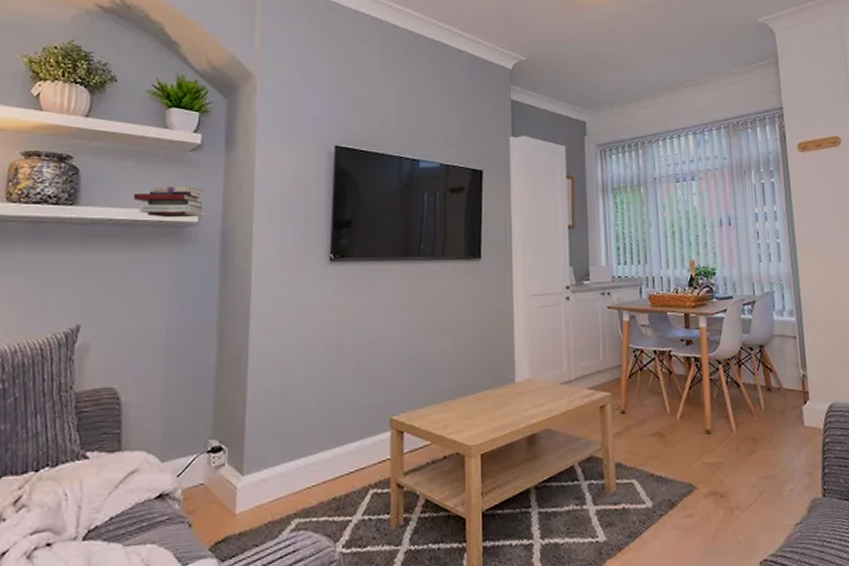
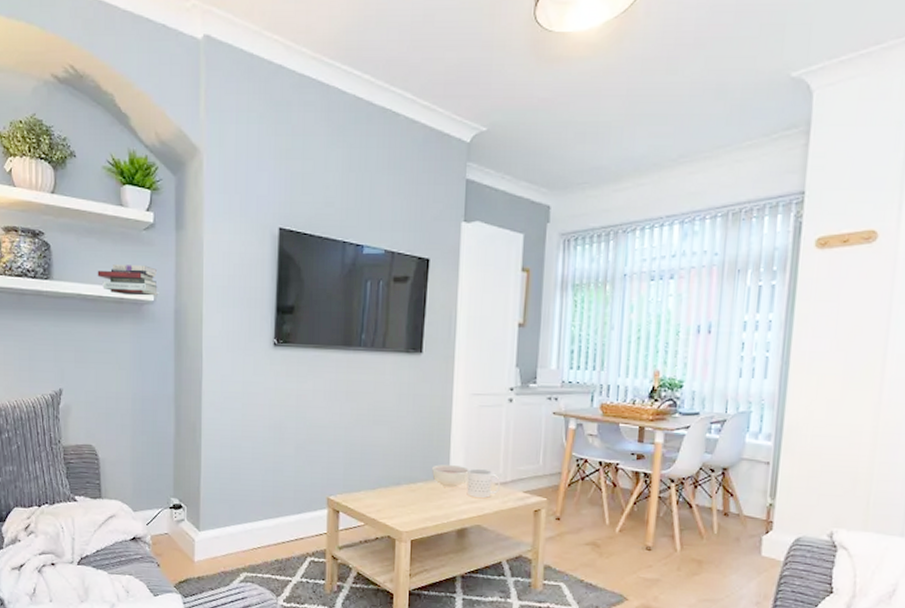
bowl: none [498,368,535,394] -> present [432,465,469,489]
mug: none [533,369,565,401] -> present [466,468,500,499]

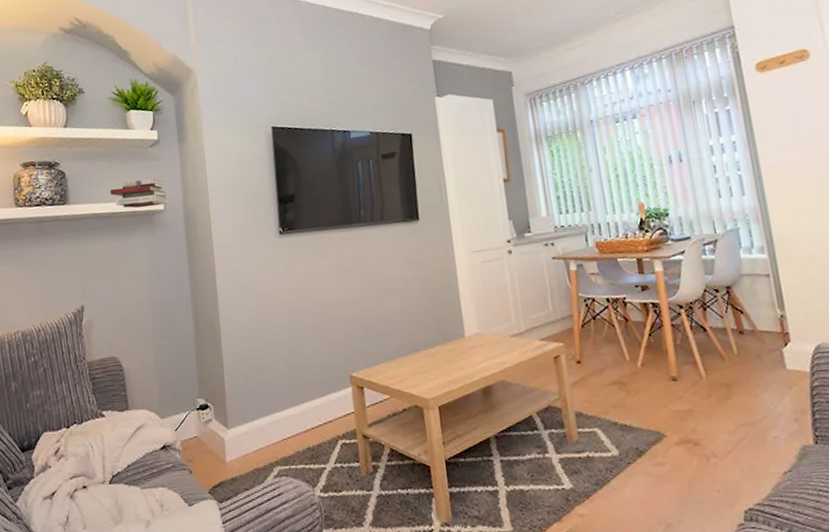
bowl: present [432,465,469,489] -> none [447,323,484,348]
mug: present [466,468,500,499] -> none [482,322,516,354]

